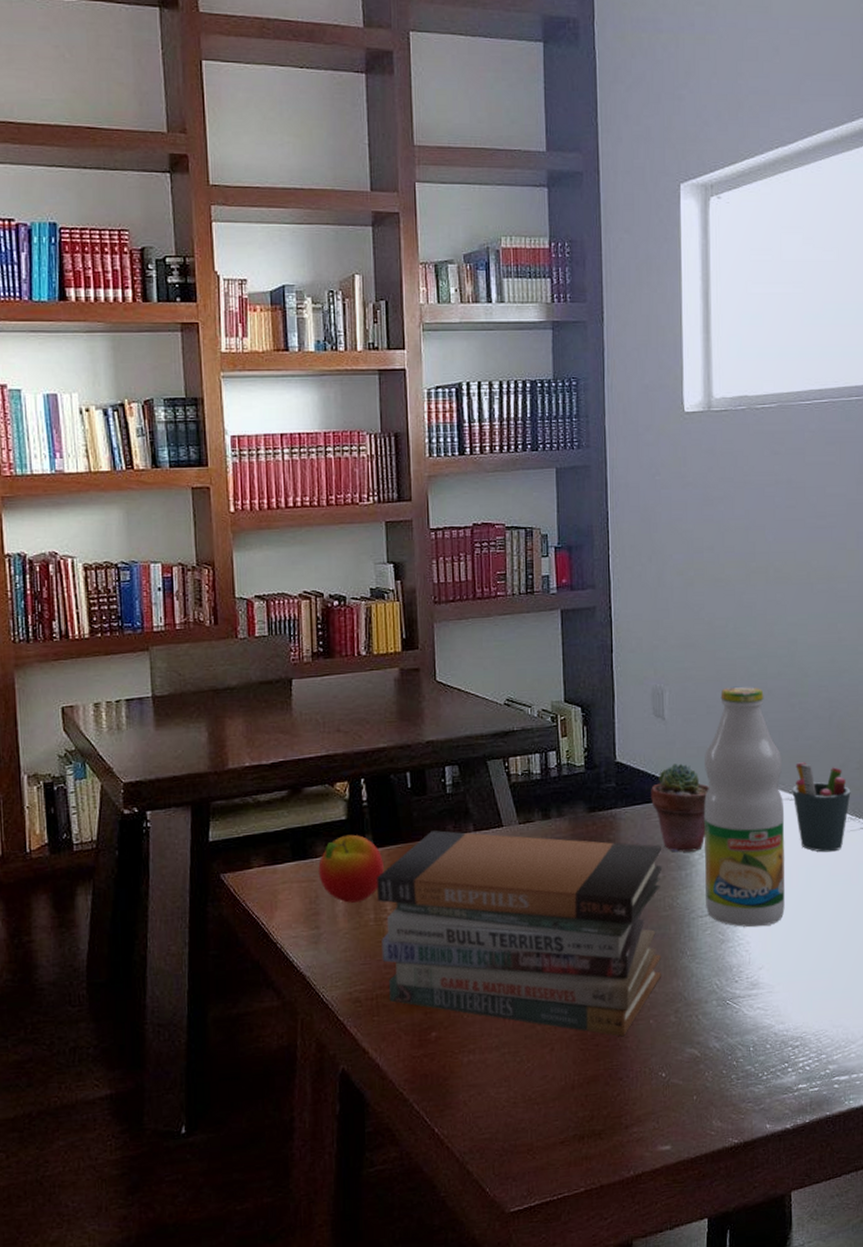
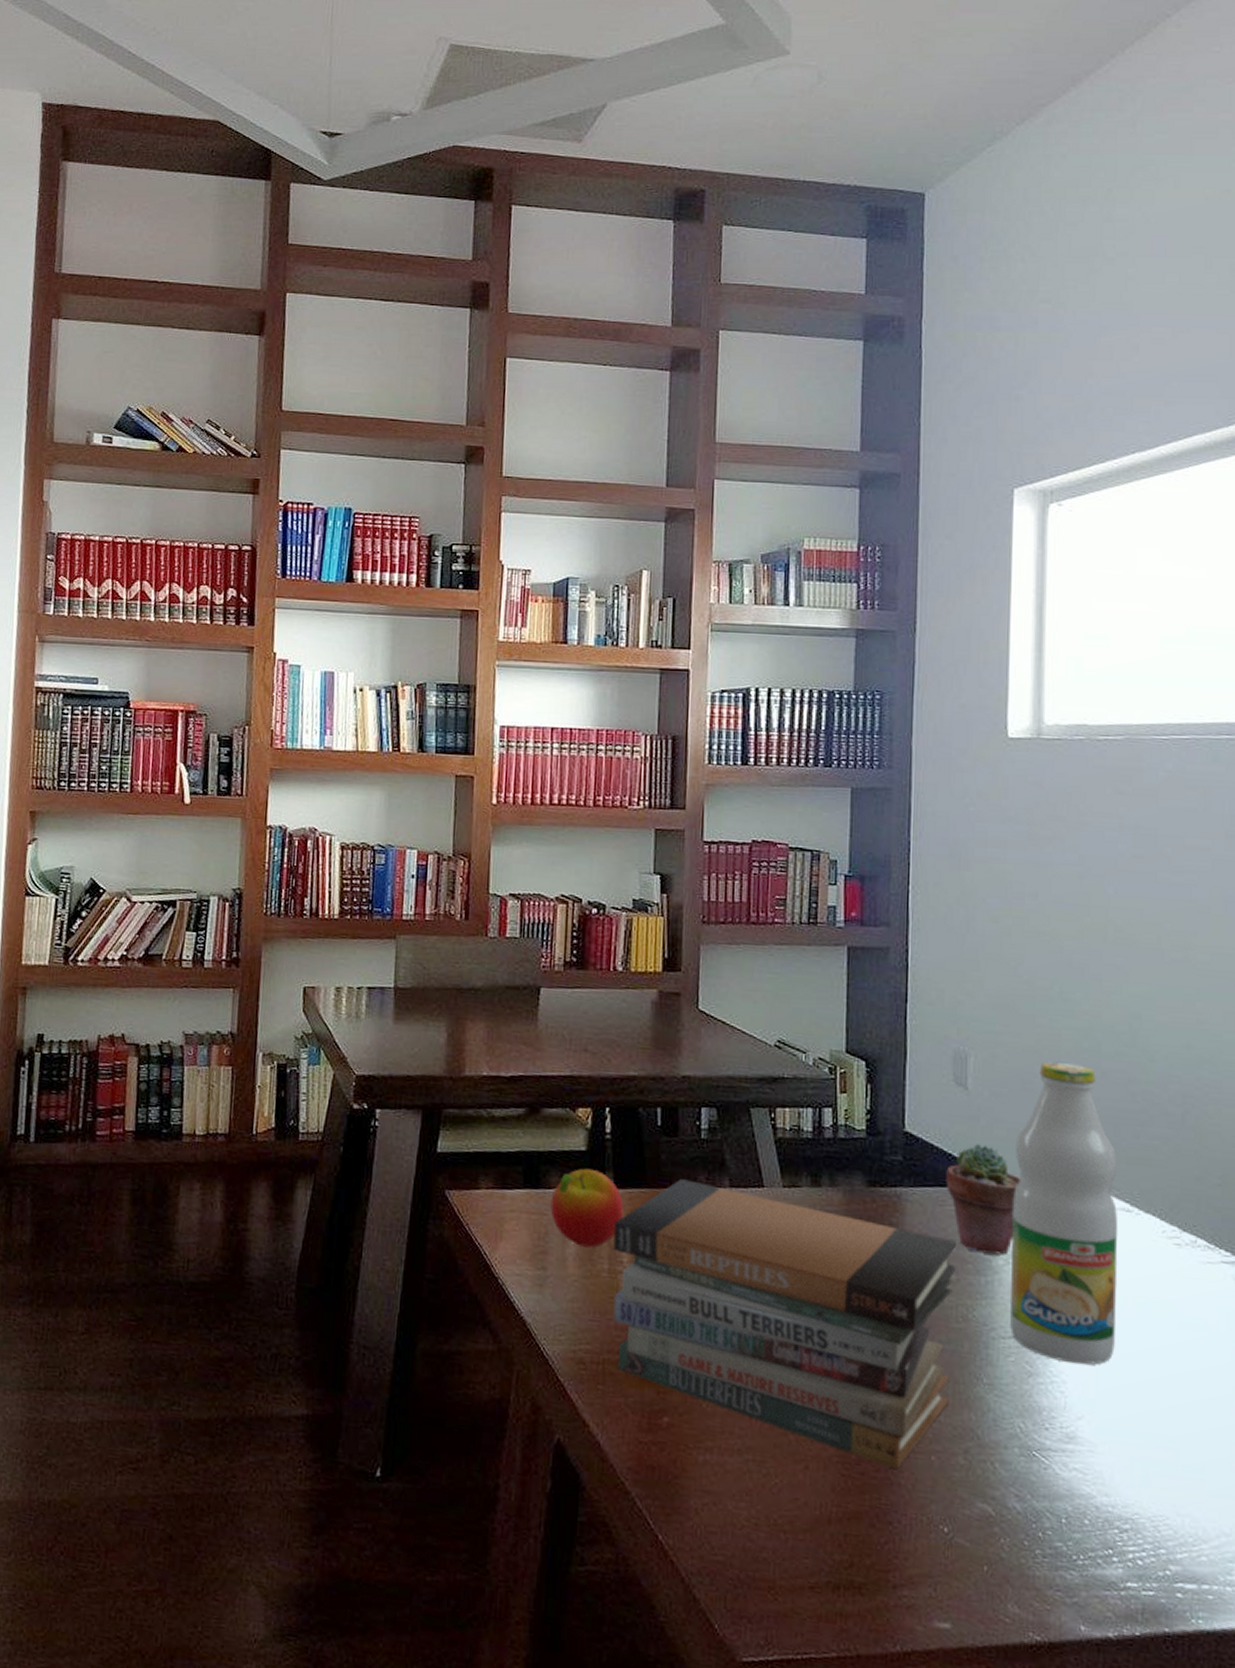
pen holder: present [792,762,851,852] -> none [1129,1166,1209,1286]

